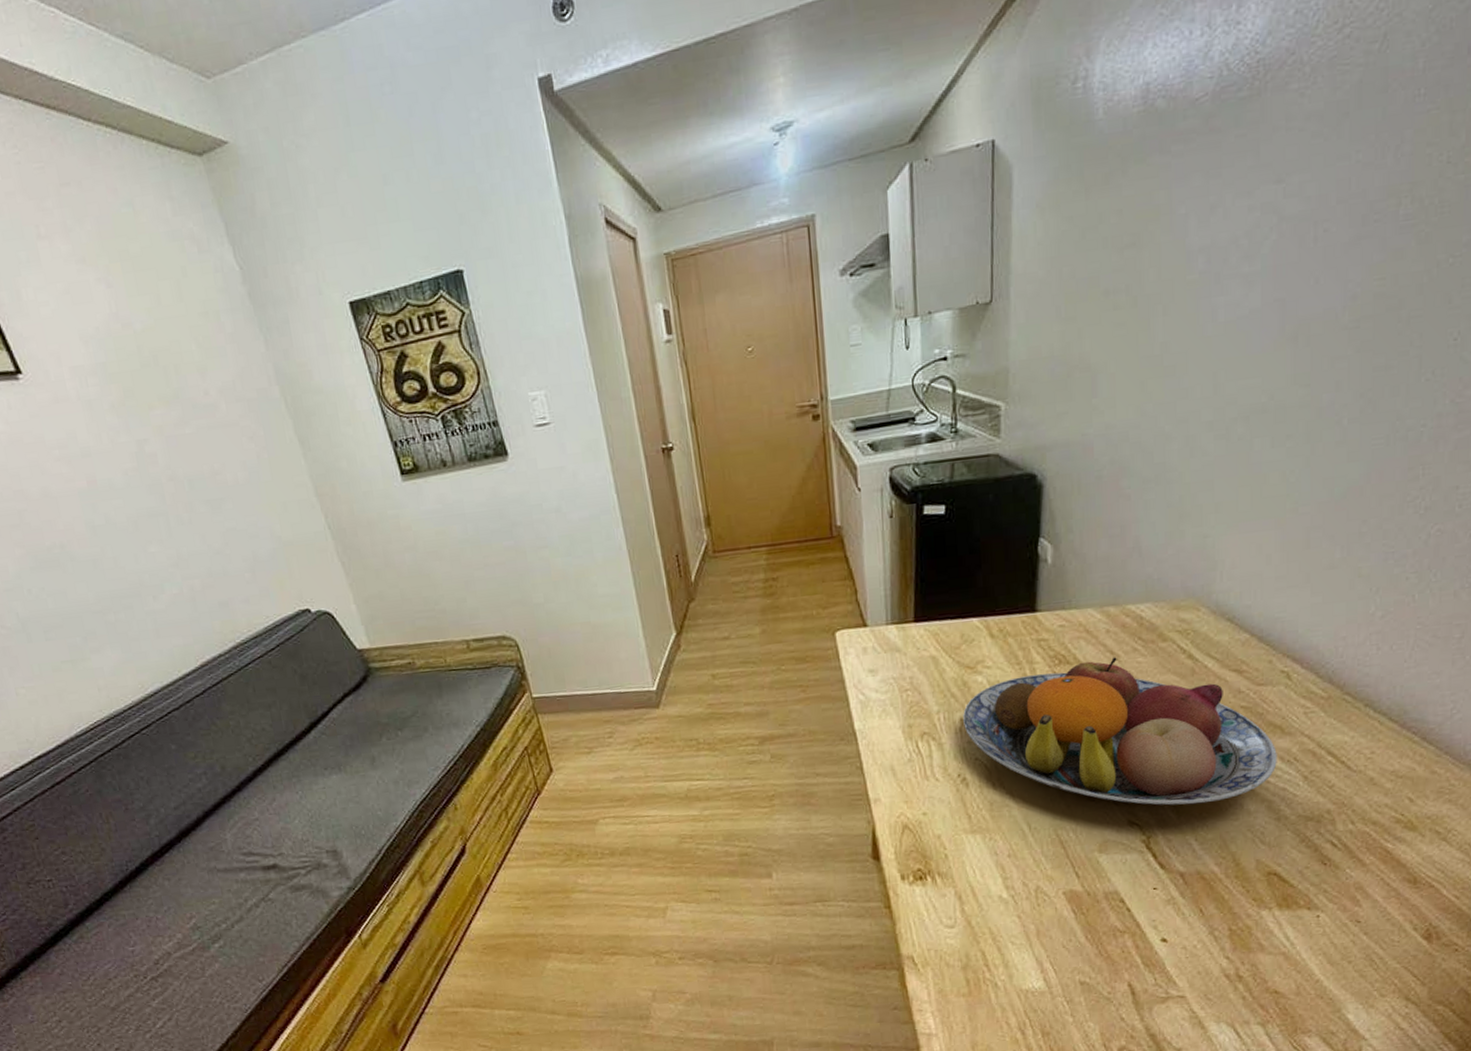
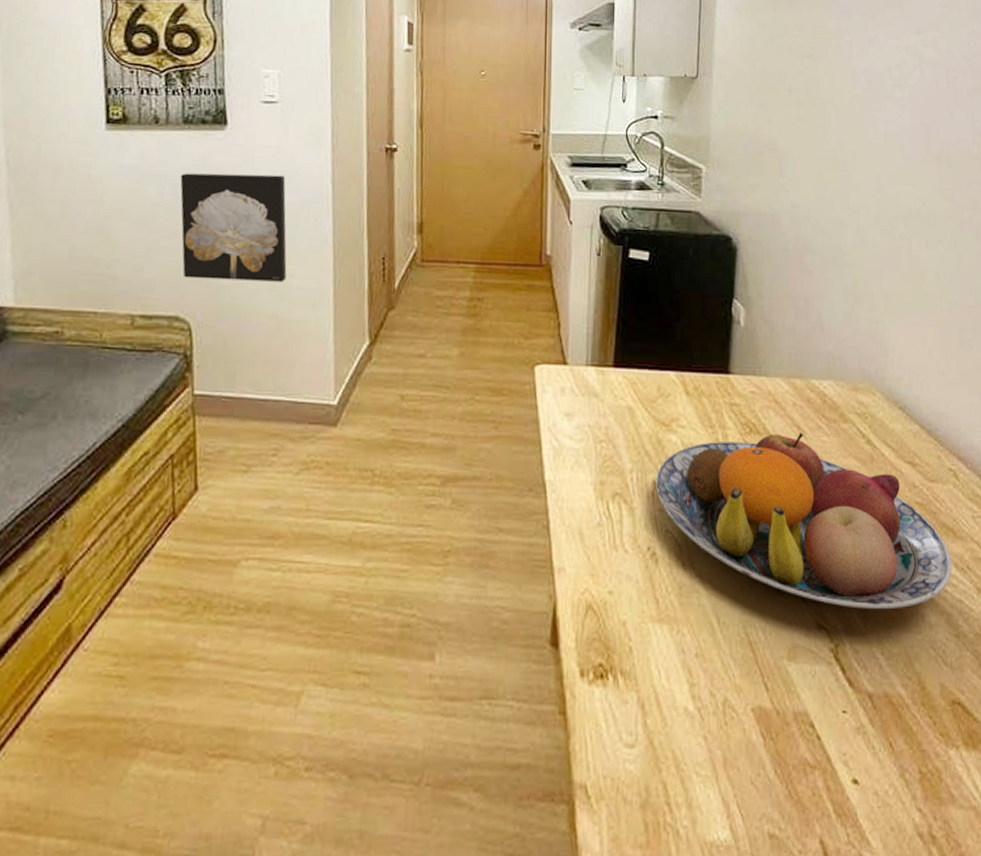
wall art: none [477,494,591,602] -> present [180,173,287,282]

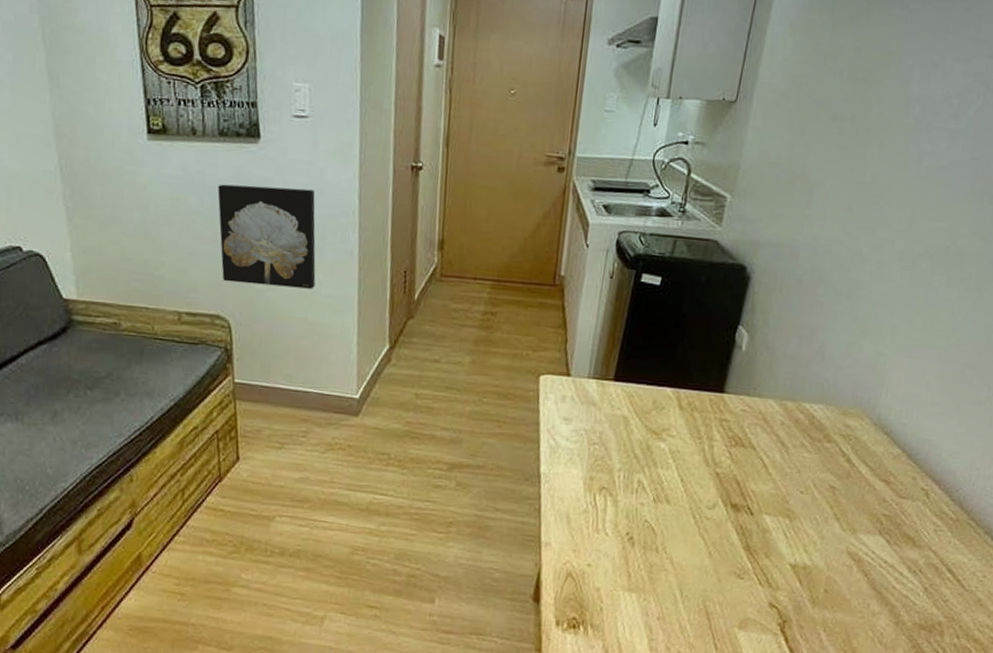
fruit bowl: present [656,433,952,610] -> none [640,447,906,598]

